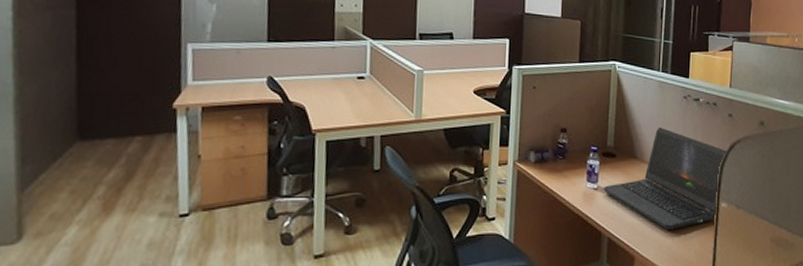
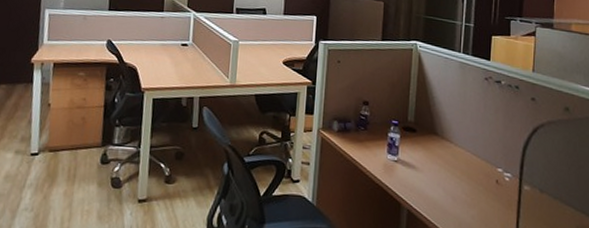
laptop computer: present [603,126,728,231] -> none [403,105,531,209]

